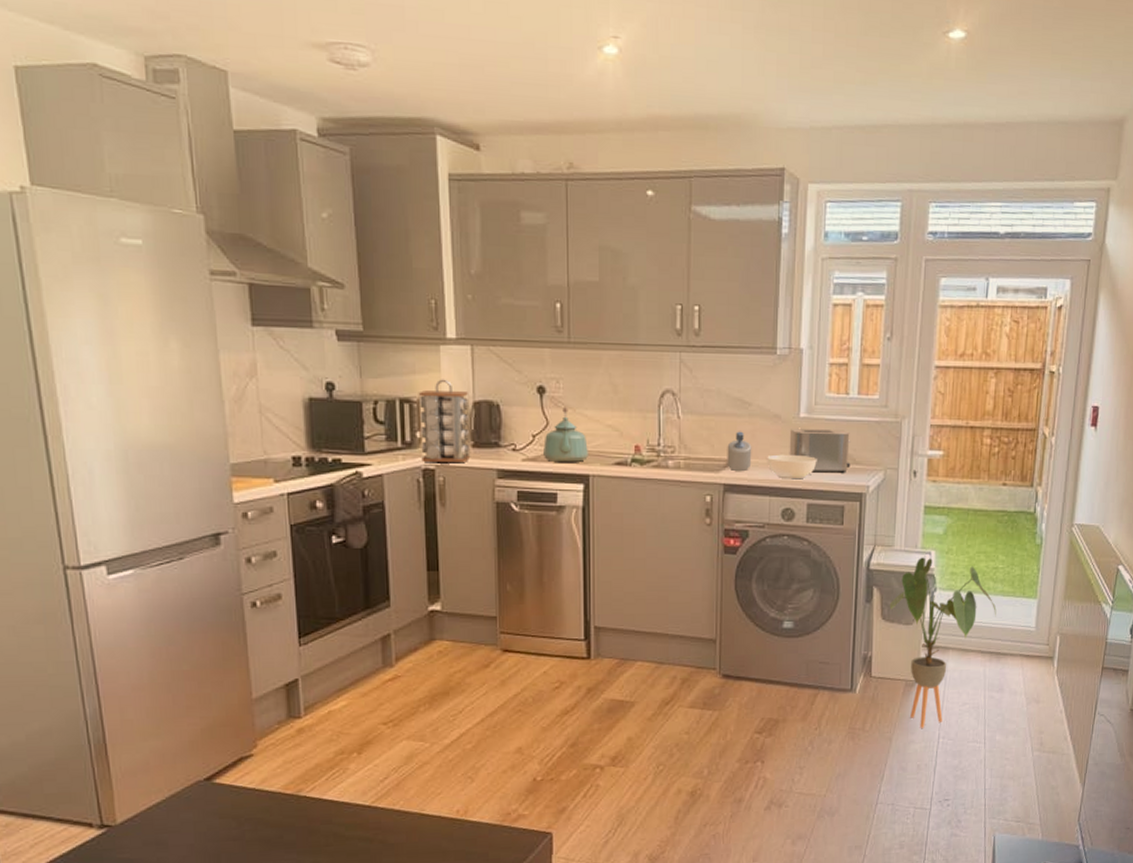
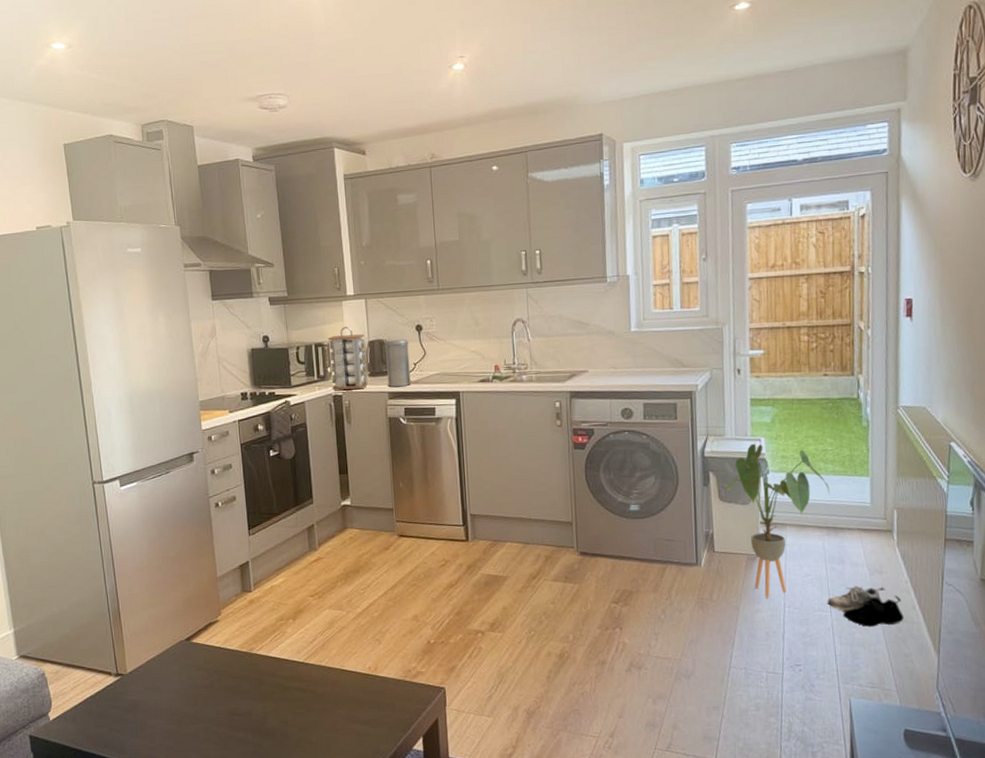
canister: none [494,403,527,464] -> present [384,339,411,388]
kettle: present [542,407,590,463] -> none [422,340,459,384]
soap dispenser: present [727,431,752,472] -> none [570,347,592,381]
bowl: present [767,454,817,480] -> none [605,363,649,384]
toaster: present [789,428,851,473] -> none [623,339,679,377]
shoe: none [982,715,1055,758] -> present [827,586,904,627]

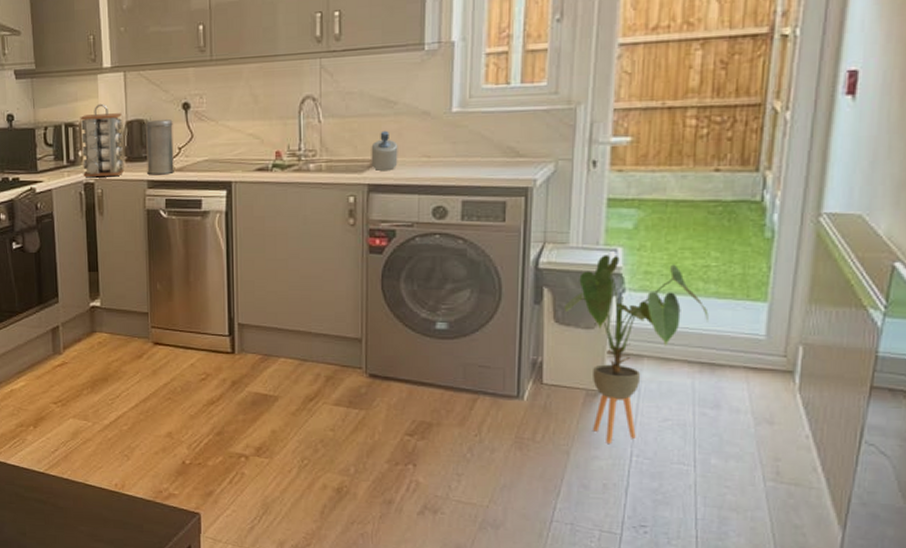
soap dispenser: none [570,347,592,381] -> present [371,130,398,172]
shoe: present [827,586,904,627] -> none [691,437,798,488]

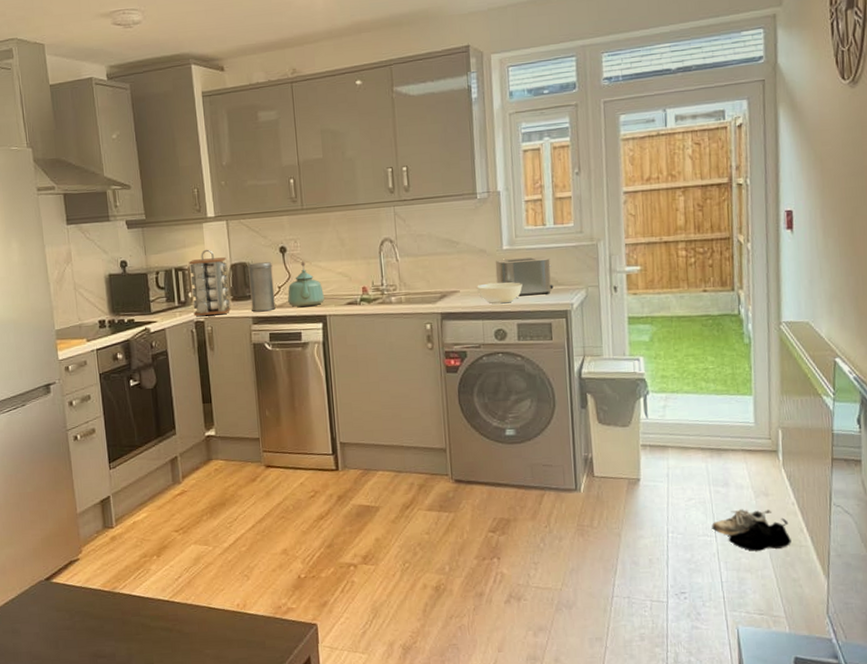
kettle: none [187,120,232,172] -> present [287,261,325,308]
soap dispenser: present [371,130,398,172] -> none [441,266,464,302]
bowl: none [415,150,473,177] -> present [477,282,523,304]
toaster: none [440,121,513,168] -> present [495,256,554,296]
house plant: present [564,255,709,443] -> none [604,363,712,524]
shoe: none [691,437,798,488] -> present [712,509,791,551]

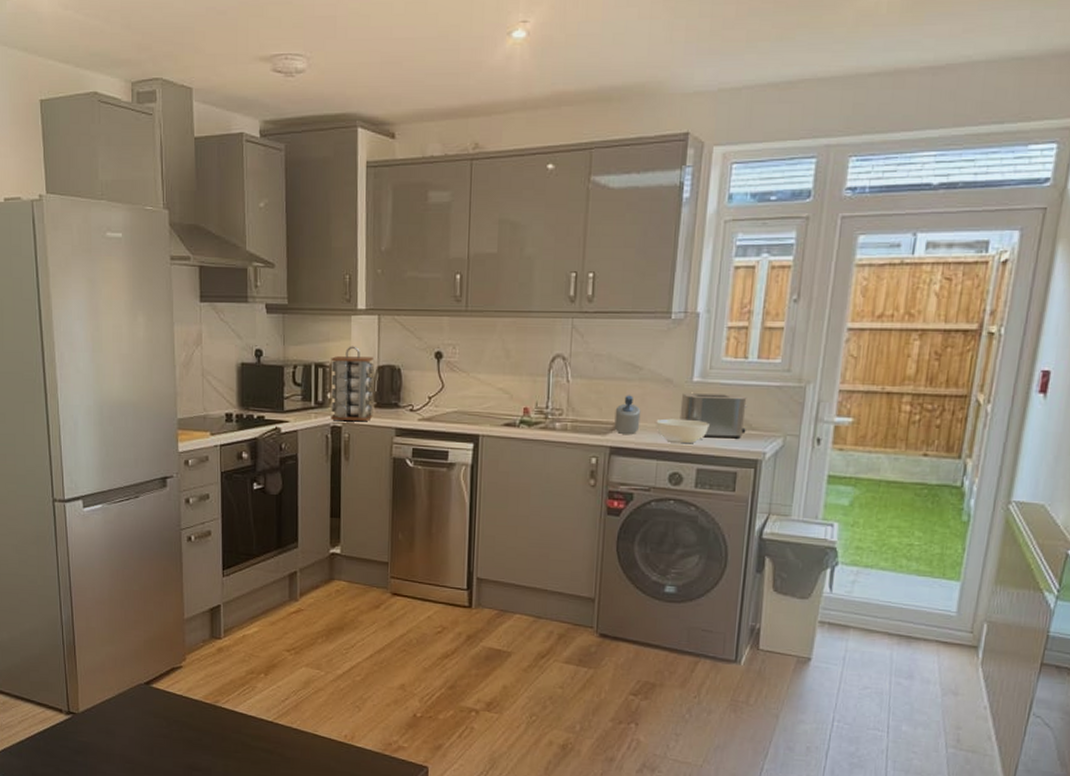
canister: present [247,262,276,312] -> none [396,367,425,424]
kettle: present [287,261,325,308] -> none [437,371,480,424]
soap dispenser: none [441,266,464,302] -> present [614,395,641,435]
shoe: present [712,509,791,551] -> none [885,706,976,755]

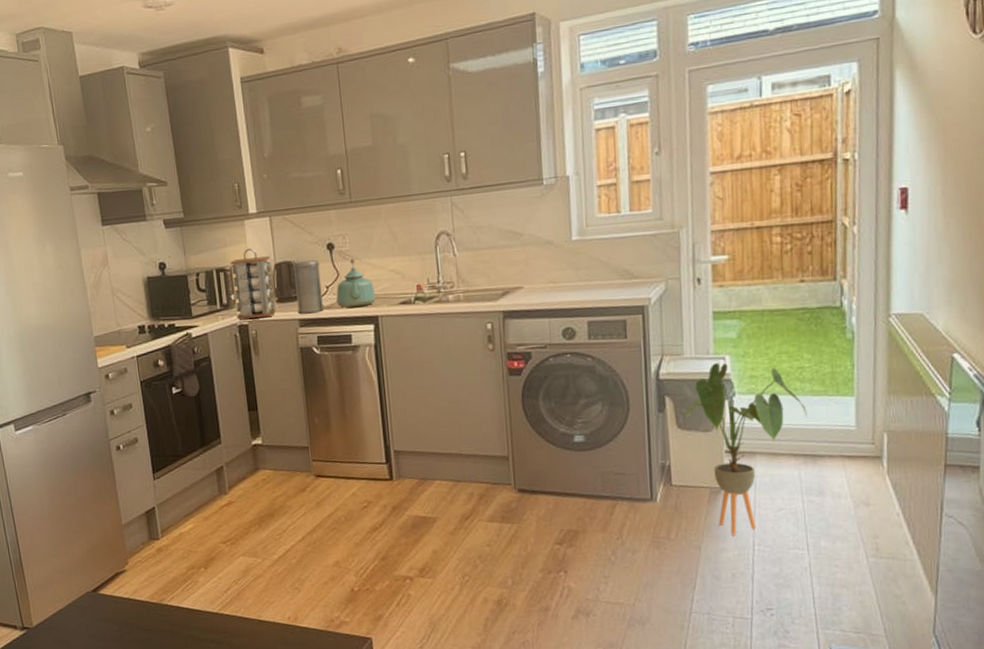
canister: none [396,367,425,424] -> present [292,260,324,314]
kettle: none [437,371,480,424] -> present [336,259,377,308]
soap dispenser: present [614,395,641,435] -> none [503,260,528,299]
bowl: present [656,418,710,444] -> none [543,276,594,301]
toaster: present [679,392,748,439] -> none [563,247,629,292]
house plant: none [782,529,909,709] -> present [684,363,807,536]

